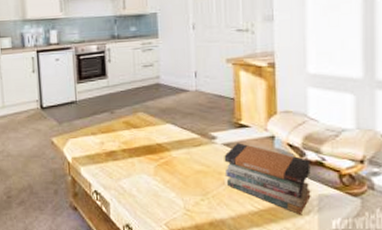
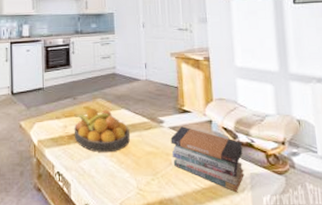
fruit bowl: none [112,123,176,171] -> present [73,108,130,153]

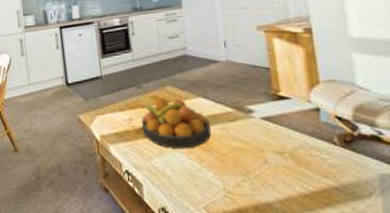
book stack: present [170,126,244,192] -> none [264,116,370,197]

